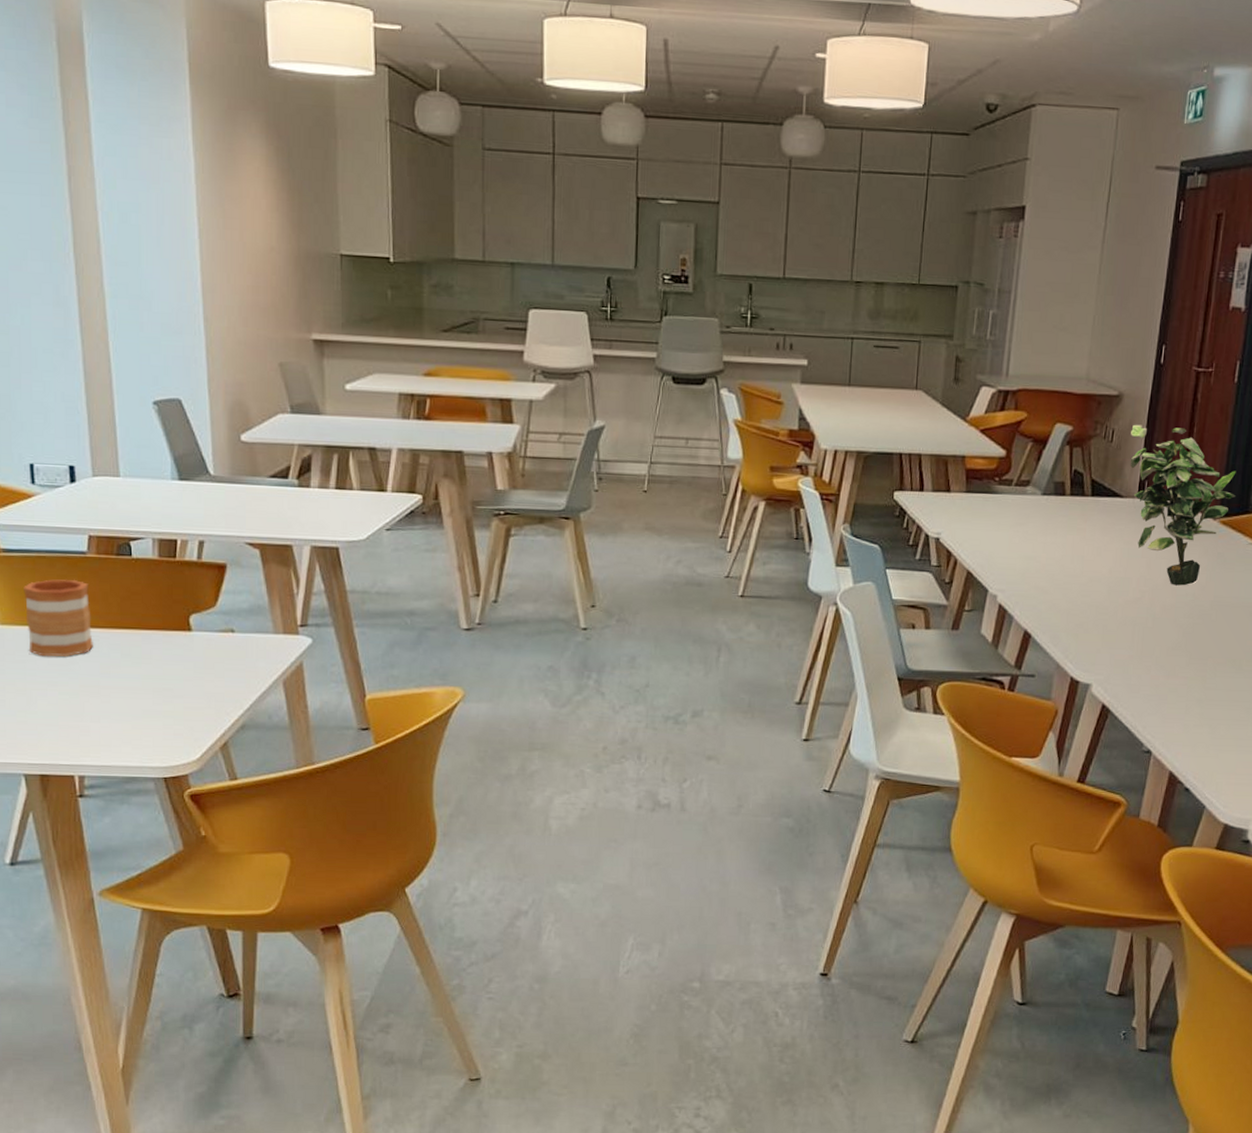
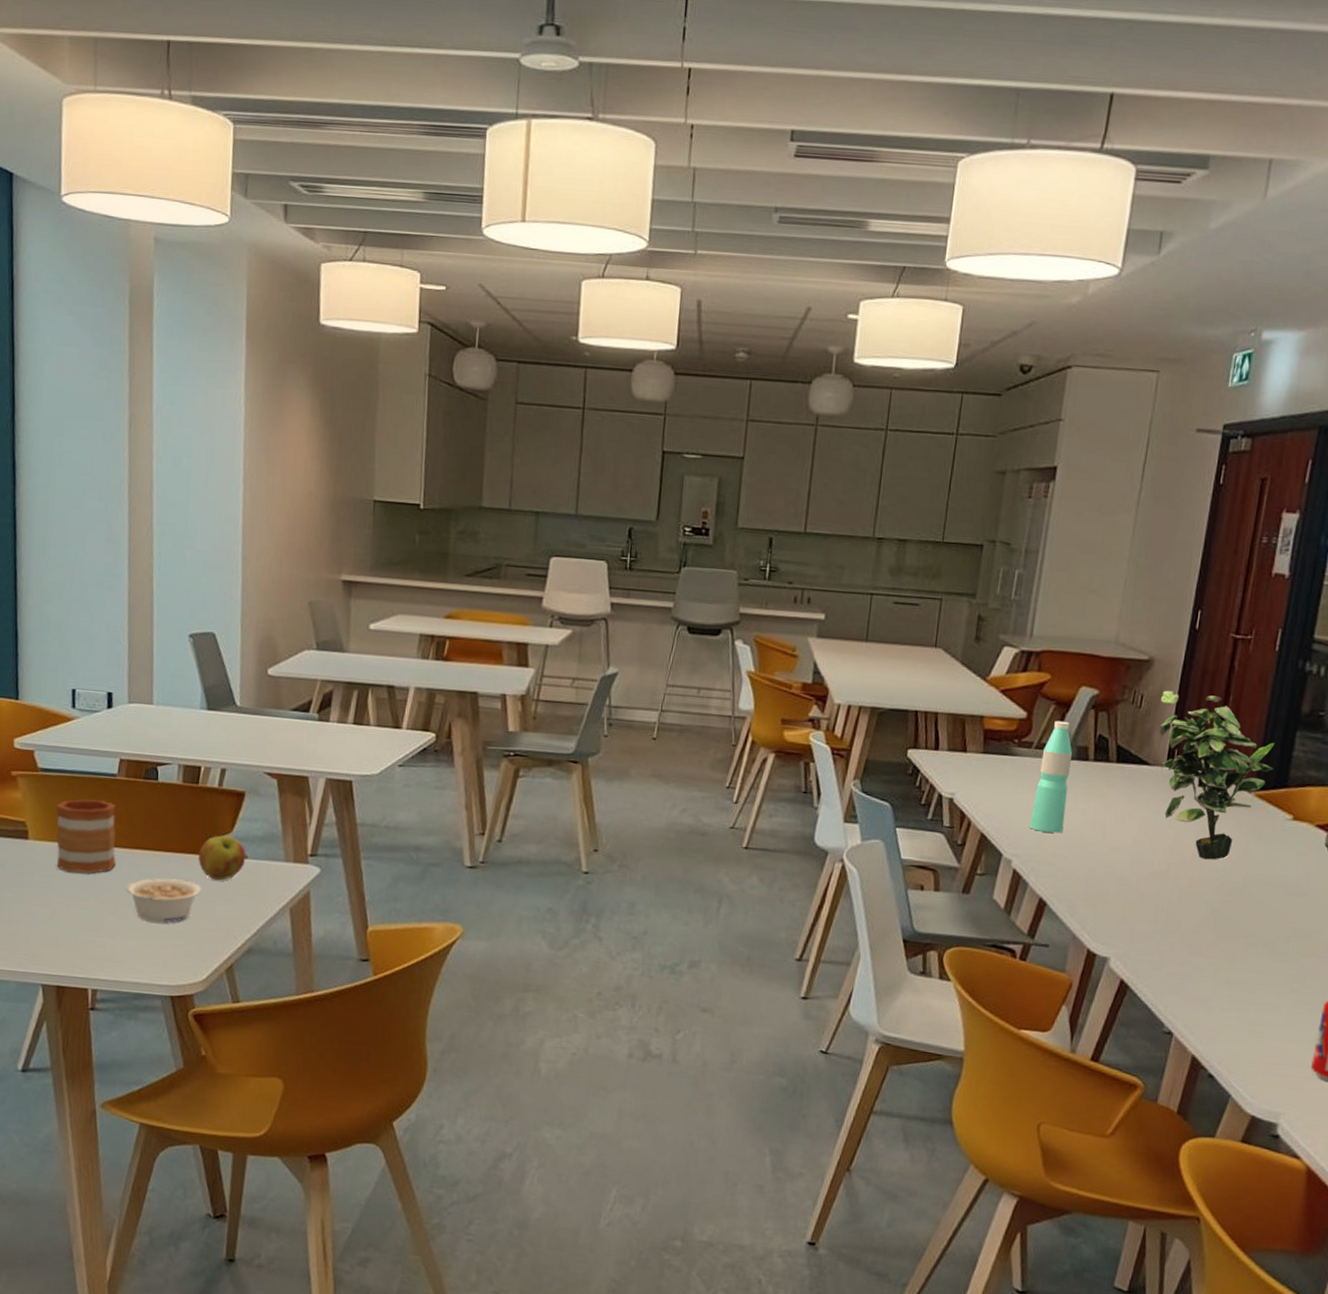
legume: none [106,657,187,704] -> present [126,878,201,923]
apple: none [182,610,233,657] -> present [198,835,246,881]
water bottle: none [1012,458,1050,567] -> present [1029,720,1072,833]

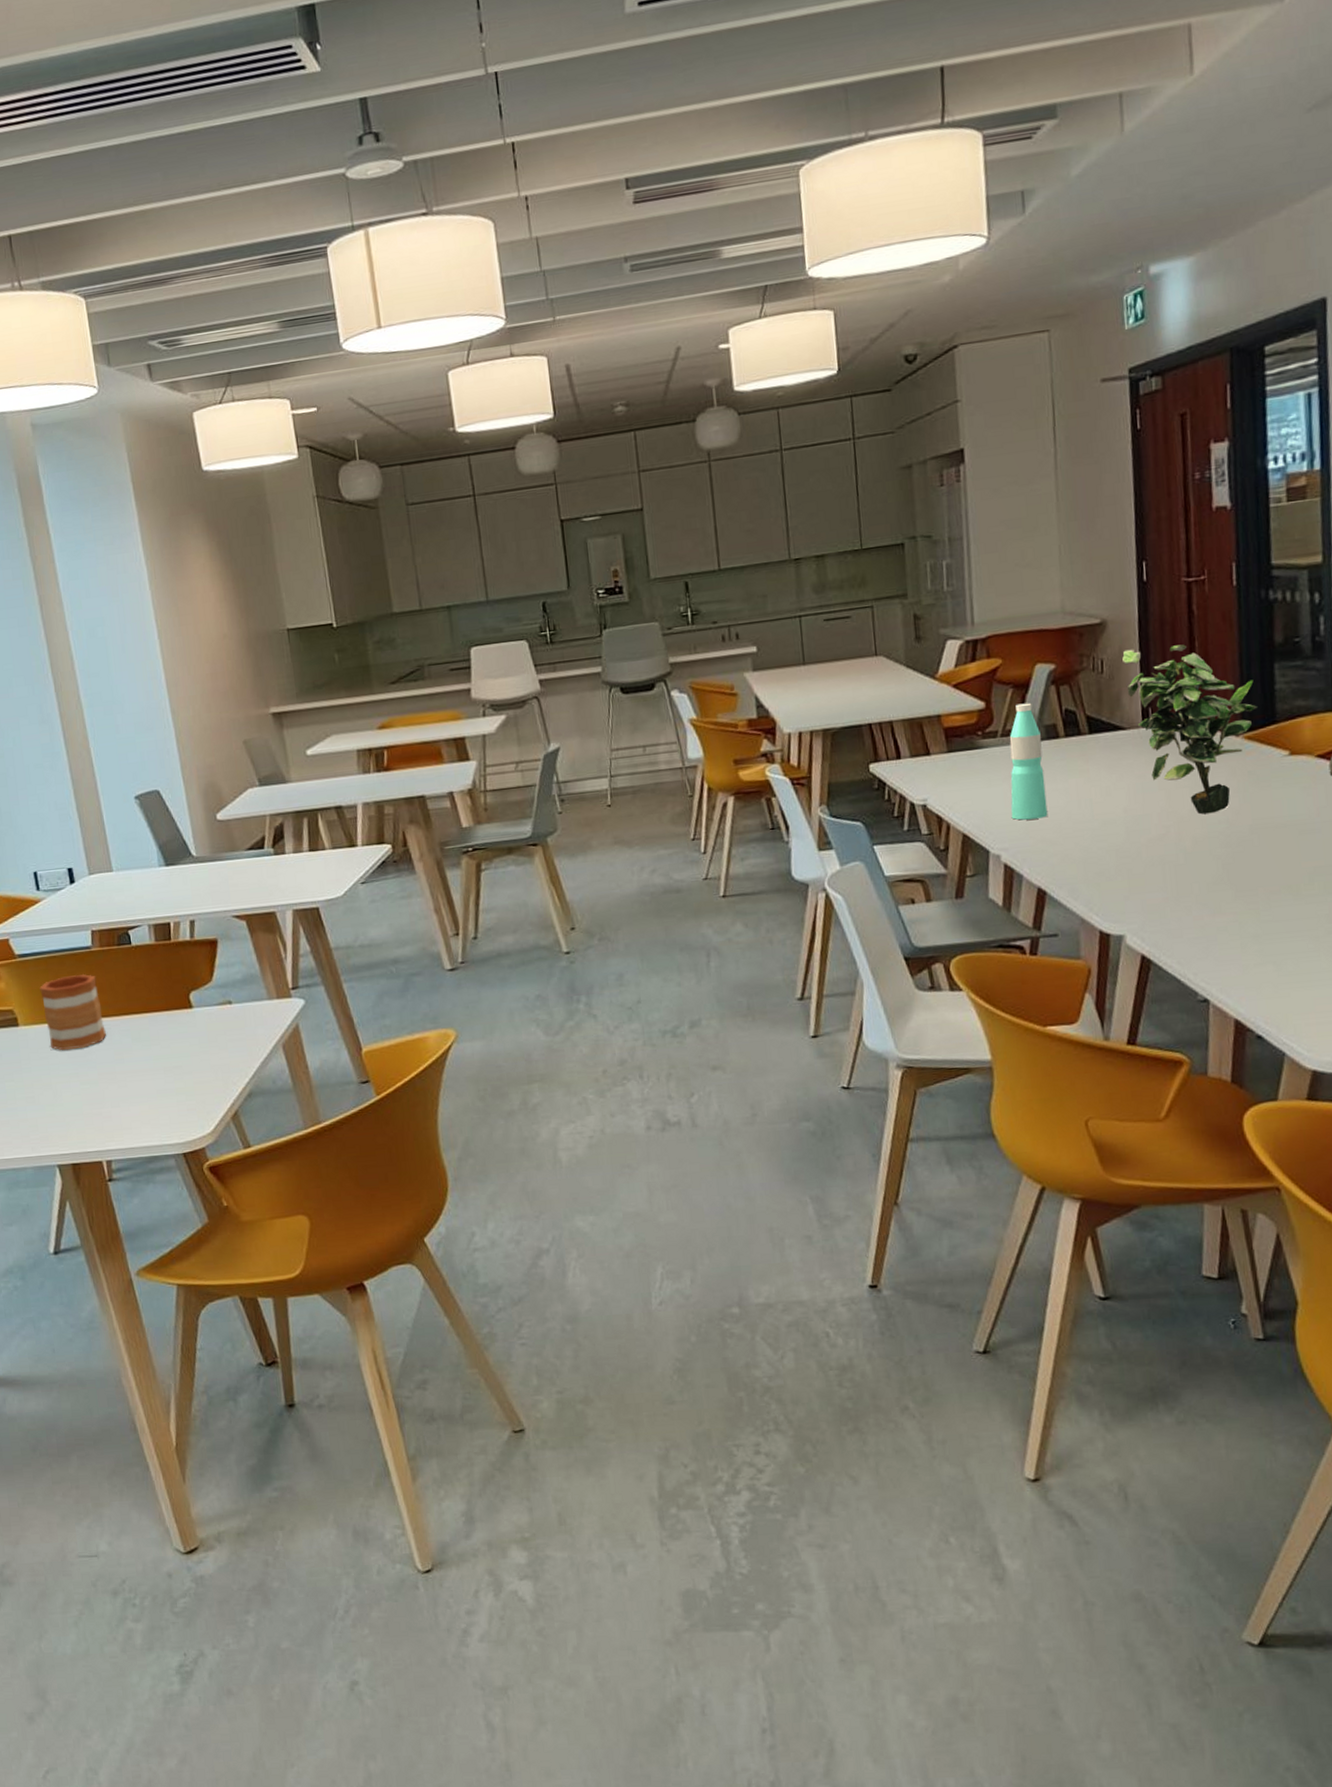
legume: present [126,878,201,923] -> none [120,1037,193,1084]
apple: present [198,835,246,881] -> none [183,985,231,1032]

